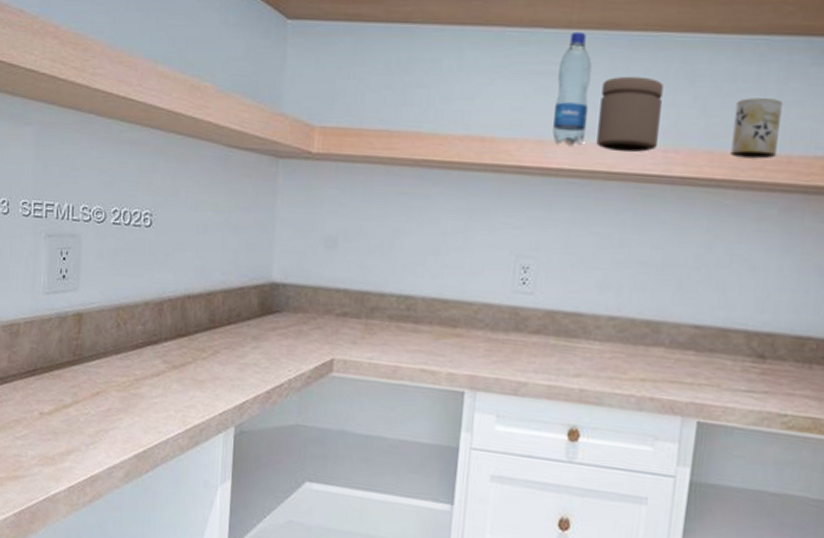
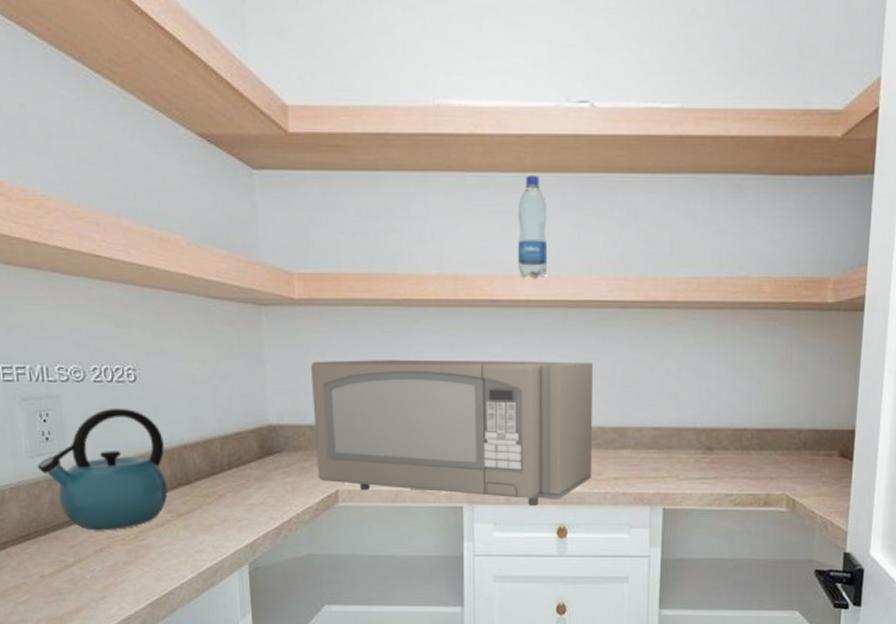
kettle: none [51,251,169,375] -> present [37,408,168,530]
microwave: none [314,219,629,401] -> present [311,360,594,506]
jar: present [596,76,664,153] -> none [557,214,610,282]
can: present [730,98,782,159] -> none [671,229,709,282]

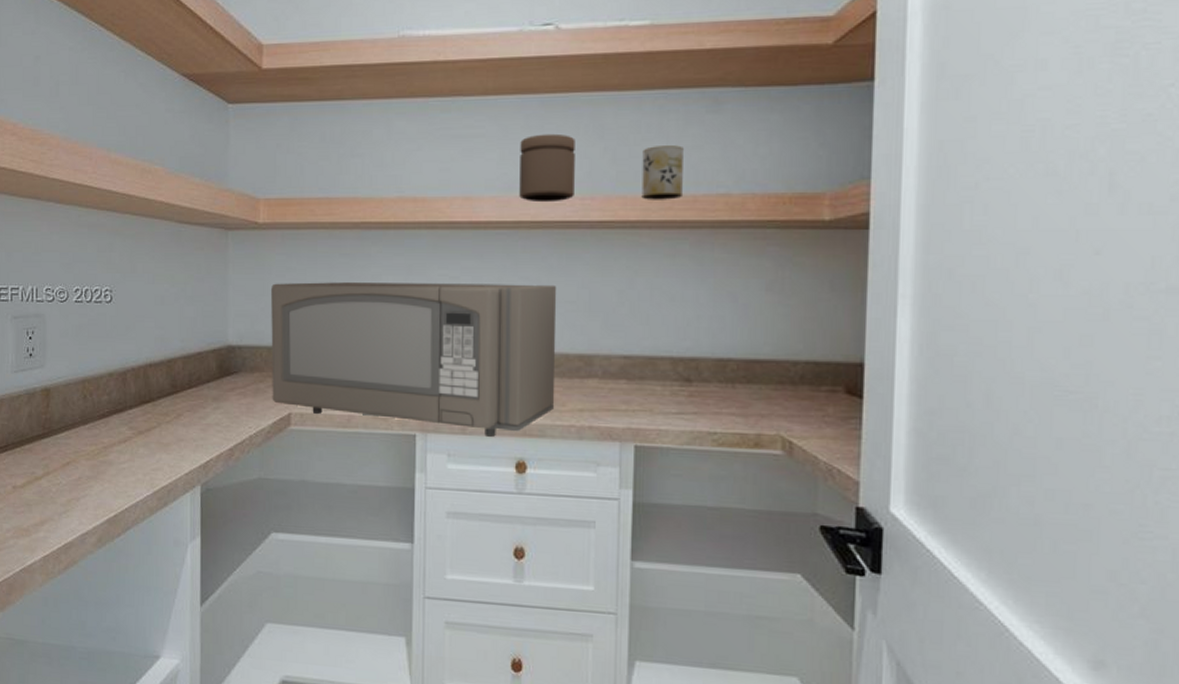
kettle: present [37,408,168,530] -> none [20,326,131,444]
bottle: present [518,174,548,280] -> none [479,97,510,202]
jar: none [557,214,610,282] -> present [519,133,575,203]
can: none [671,229,709,282] -> present [641,145,684,200]

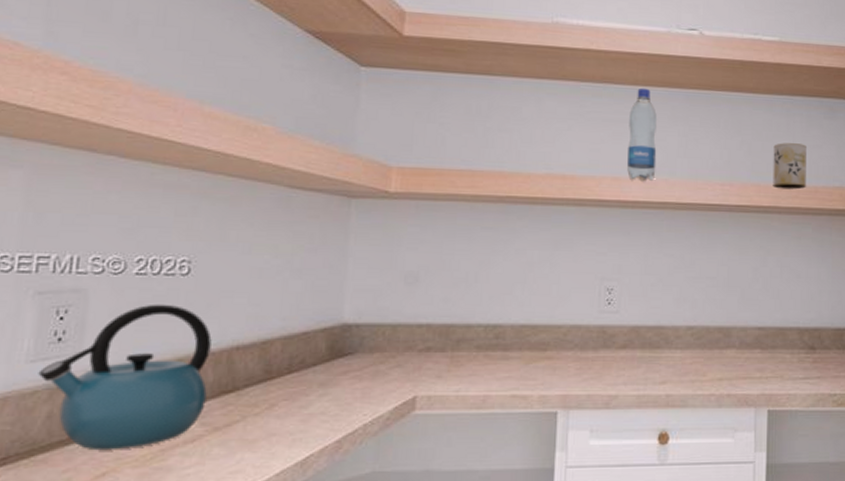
kettle: none [20,326,131,444] -> present [38,304,212,449]
microwave: present [271,282,557,437] -> none [394,255,699,410]
bottle: none [479,97,510,202] -> present [627,88,658,183]
jar: present [519,133,575,203] -> none [665,124,716,187]

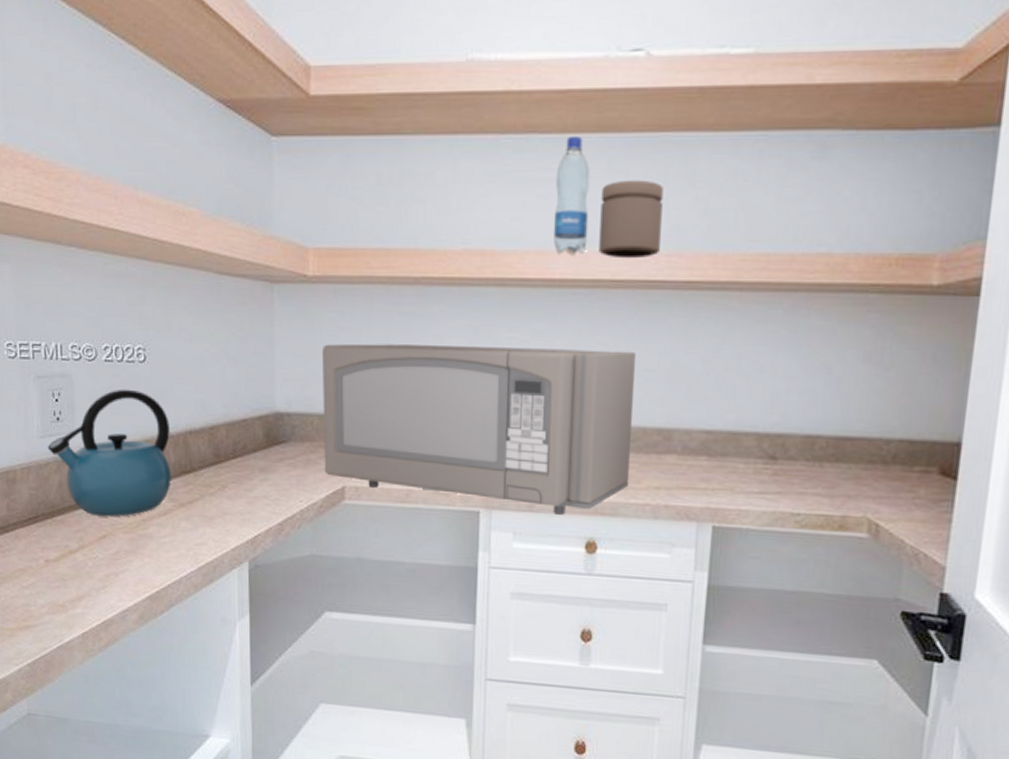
microwave: none [394,255,699,410] -> present [323,344,637,515]
jar: none [665,124,716,187] -> present [599,179,664,259]
can: present [773,143,807,190] -> none [734,196,784,259]

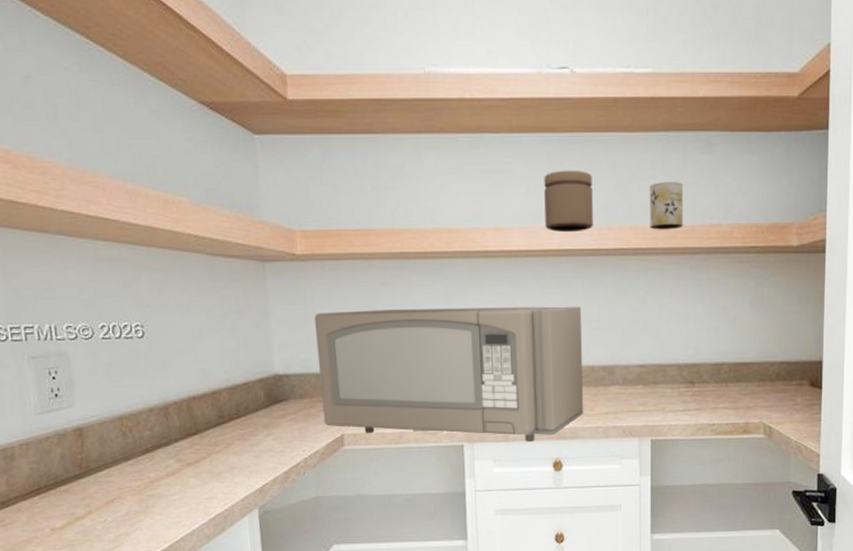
kettle: present [47,389,171,517] -> none [46,363,178,482]
bottle: present [554,135,591,257] -> none [506,135,536,232]
can: none [734,196,784,259] -> present [649,182,684,230]

